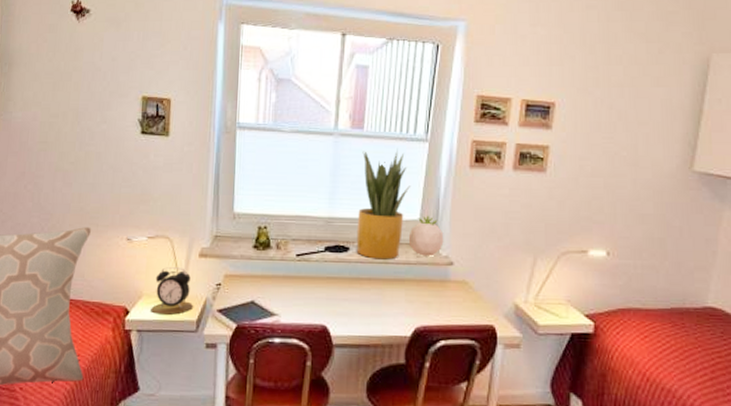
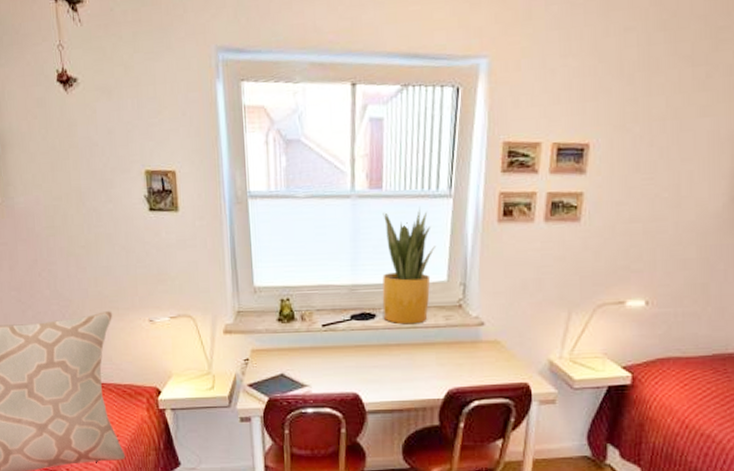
alarm clock: present [151,267,193,315] -> none [182,345,223,392]
succulent plant: present [408,215,444,257] -> none [436,276,473,318]

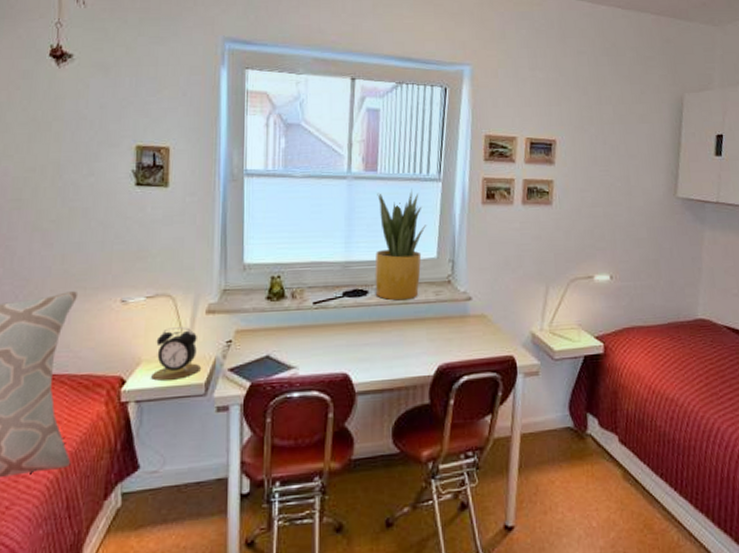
alarm clock: none [182,345,223,392] -> present [151,327,201,381]

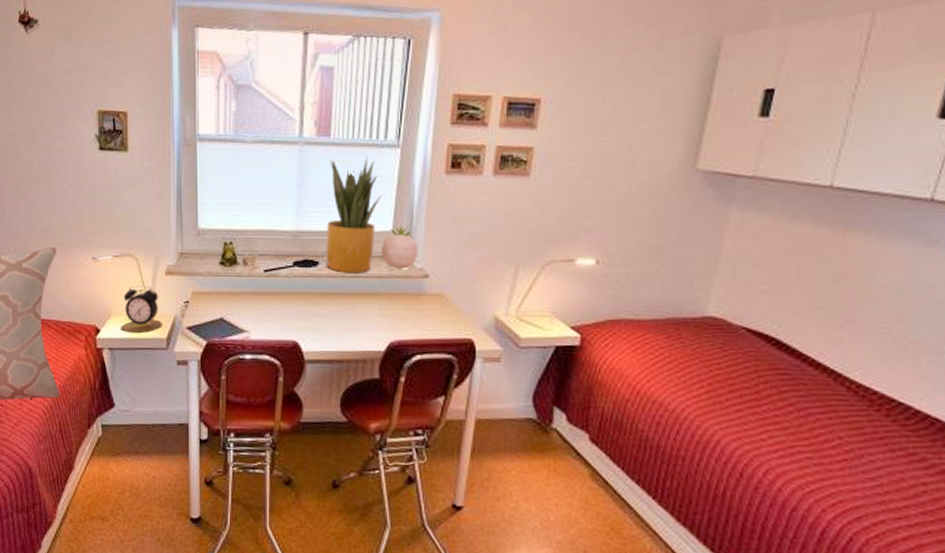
succulent plant: none [427,253,461,294] -> present [380,226,418,269]

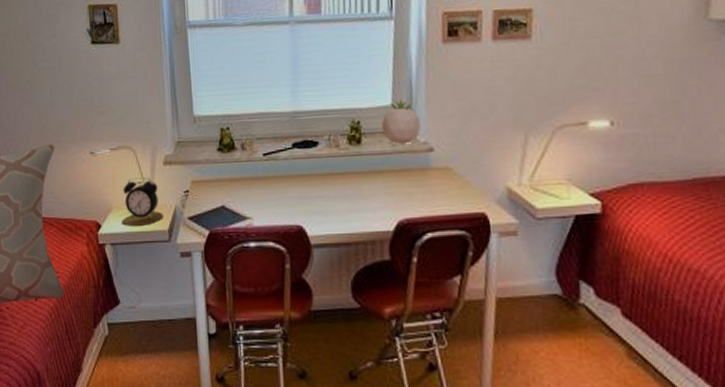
planter: present [326,156,383,273] -> none [322,30,380,152]

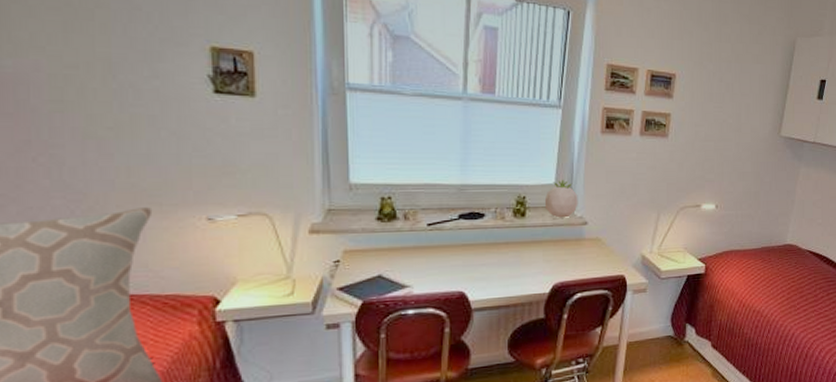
alarm clock: present [122,177,163,226] -> none [250,247,306,300]

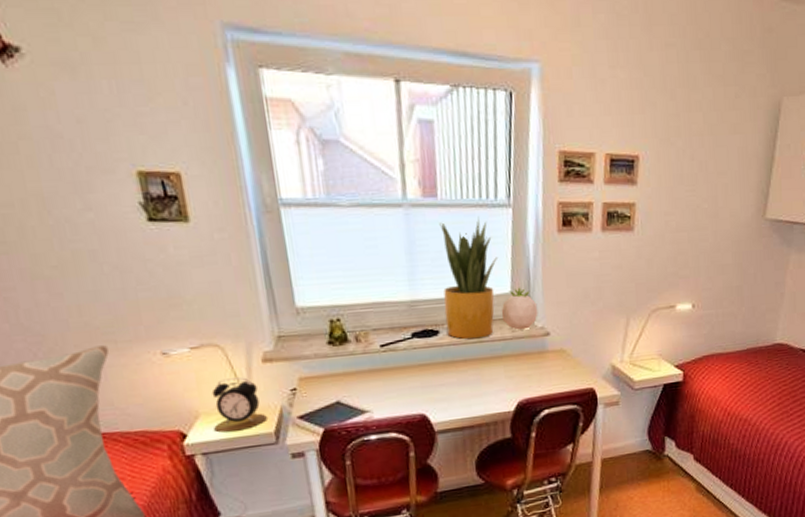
alarm clock: none [250,247,306,300] -> present [211,377,267,433]
planter: none [492,114,546,224] -> present [439,217,499,340]

